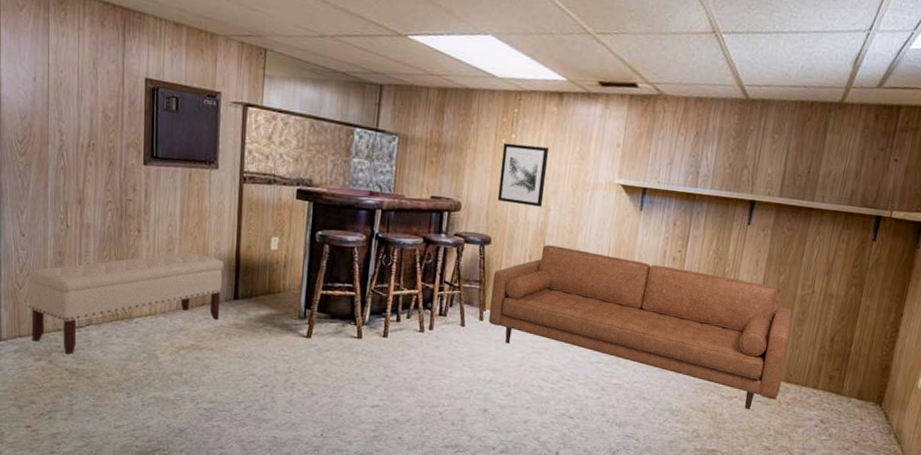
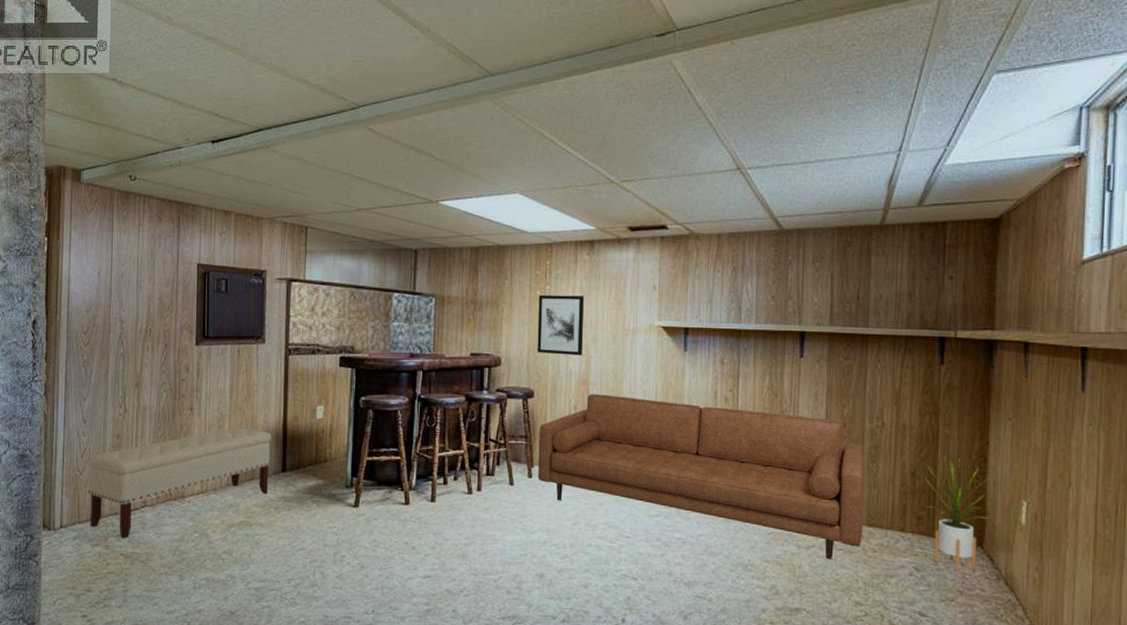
house plant: none [837,323,902,426] -> present [923,455,995,572]

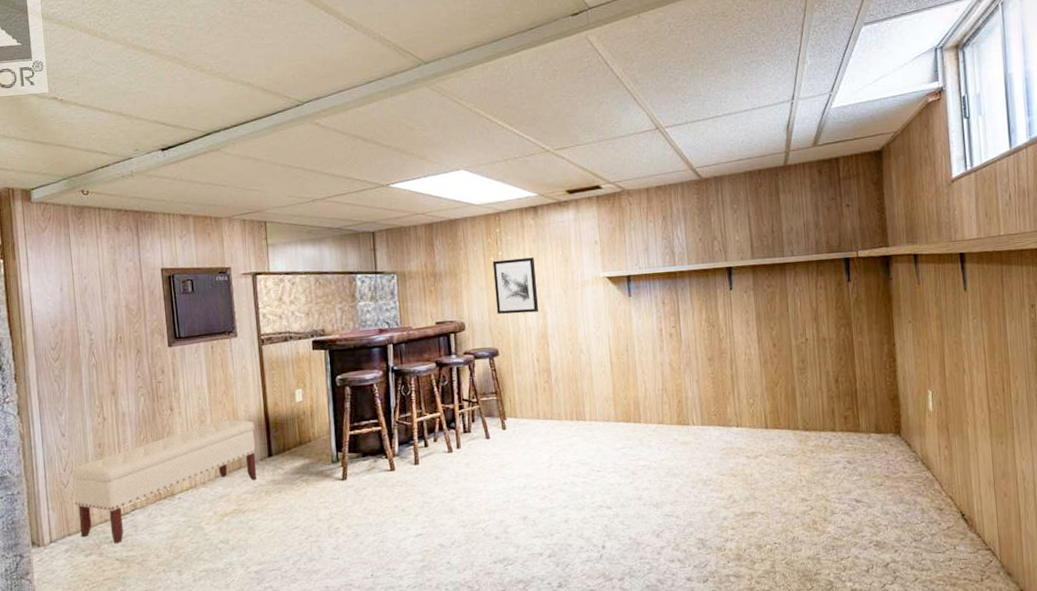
sofa: present [538,394,865,560] -> none [507,341,801,466]
house plant: present [923,455,995,572] -> none [845,360,906,460]

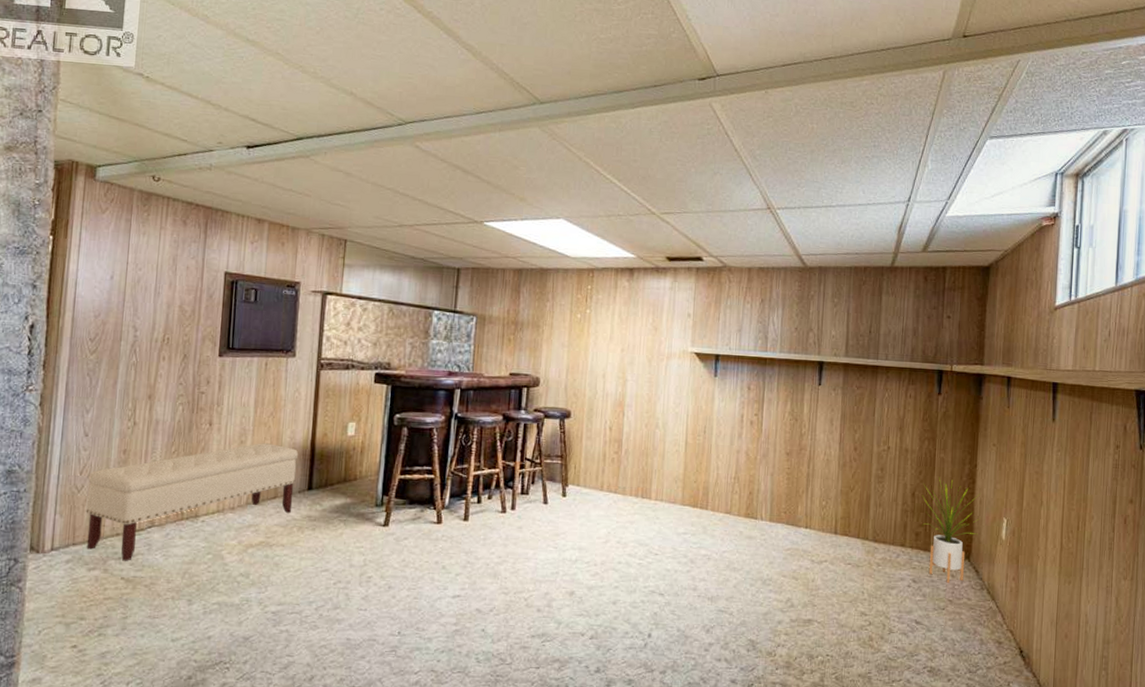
wall art: present [492,257,539,314] -> none [575,318,623,378]
house plant: none [845,360,906,460] -> present [921,476,981,583]

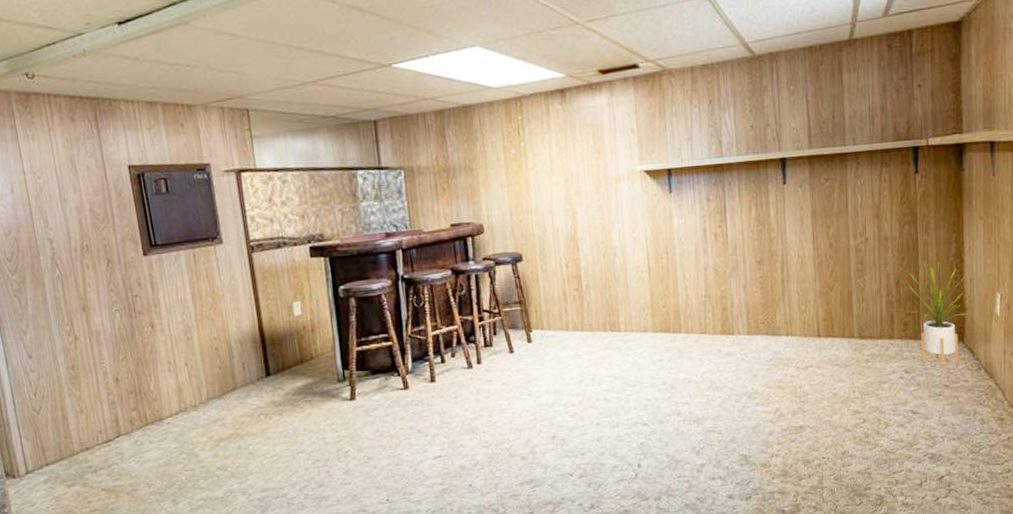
bench: present [85,443,299,561] -> none [43,336,255,473]

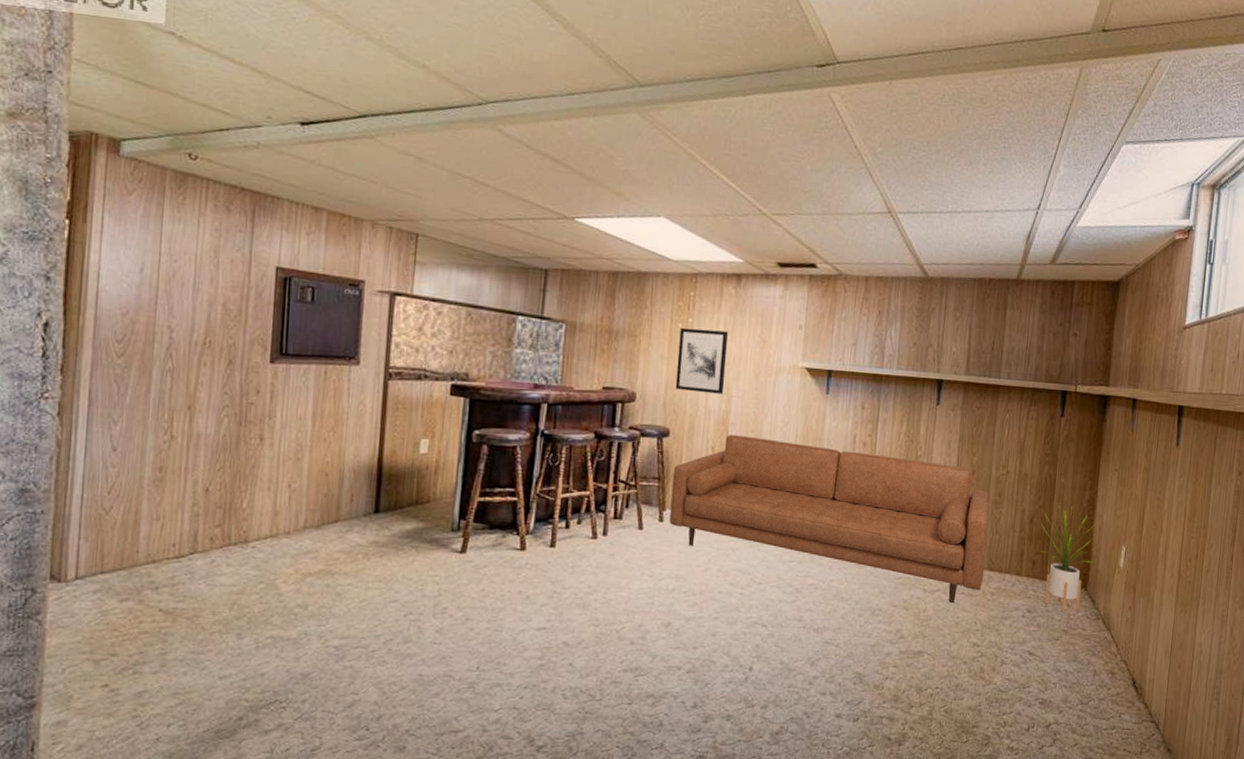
wall art: none [514,149,568,215] -> present [675,327,728,394]
sofa: none [532,241,856,377] -> present [669,435,990,604]

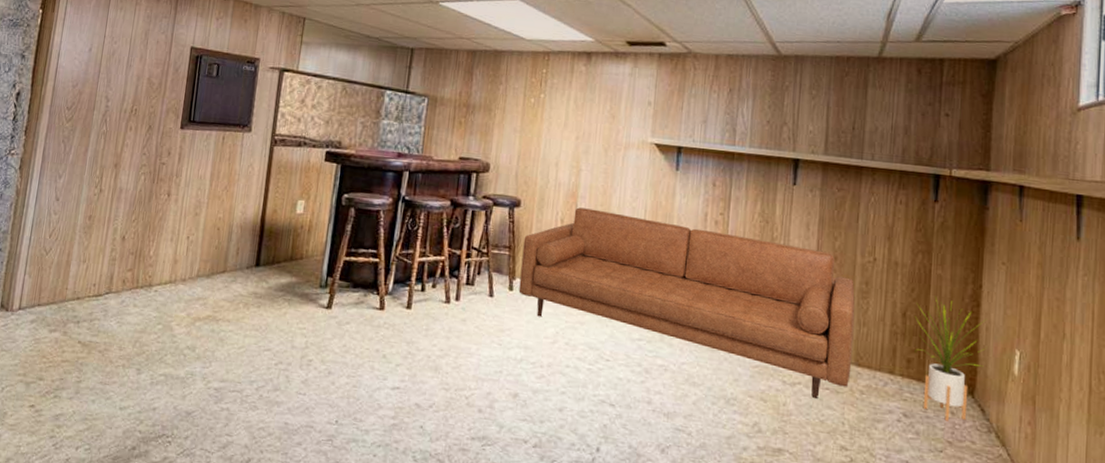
wall art: present [675,327,728,394] -> none [527,102,578,167]

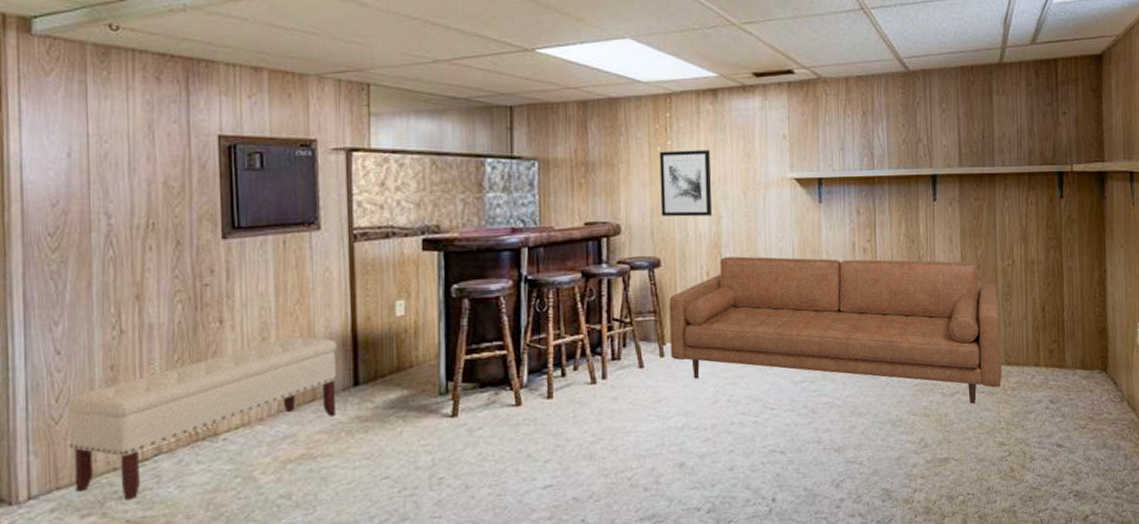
bench: none [50,216,249,326] -> present [67,336,338,500]
wall art: none [527,102,578,167] -> present [659,150,713,217]
house plant: present [914,296,988,421] -> none [1052,286,1115,399]

